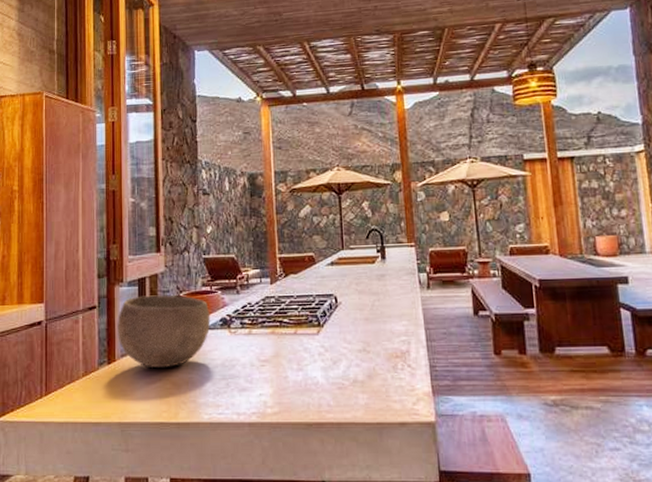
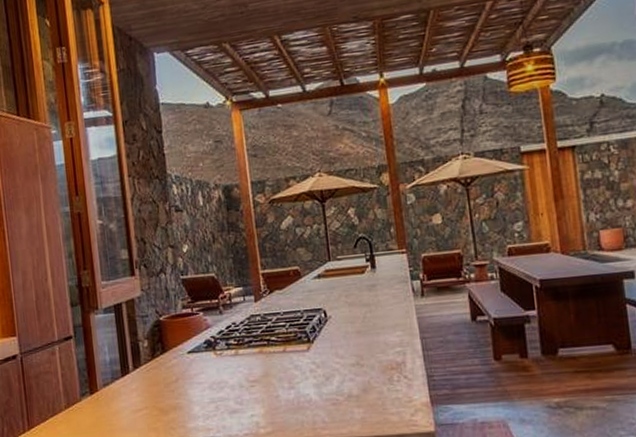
bowl: present [117,295,211,369] -> none [96,319,195,396]

